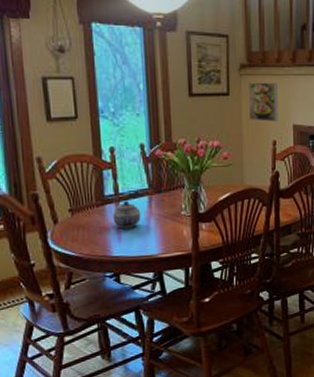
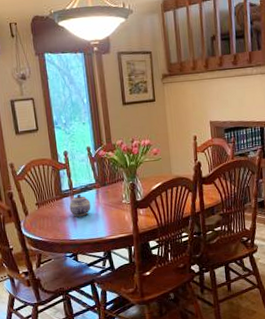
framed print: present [247,82,278,122] -> none [170,87,197,121]

